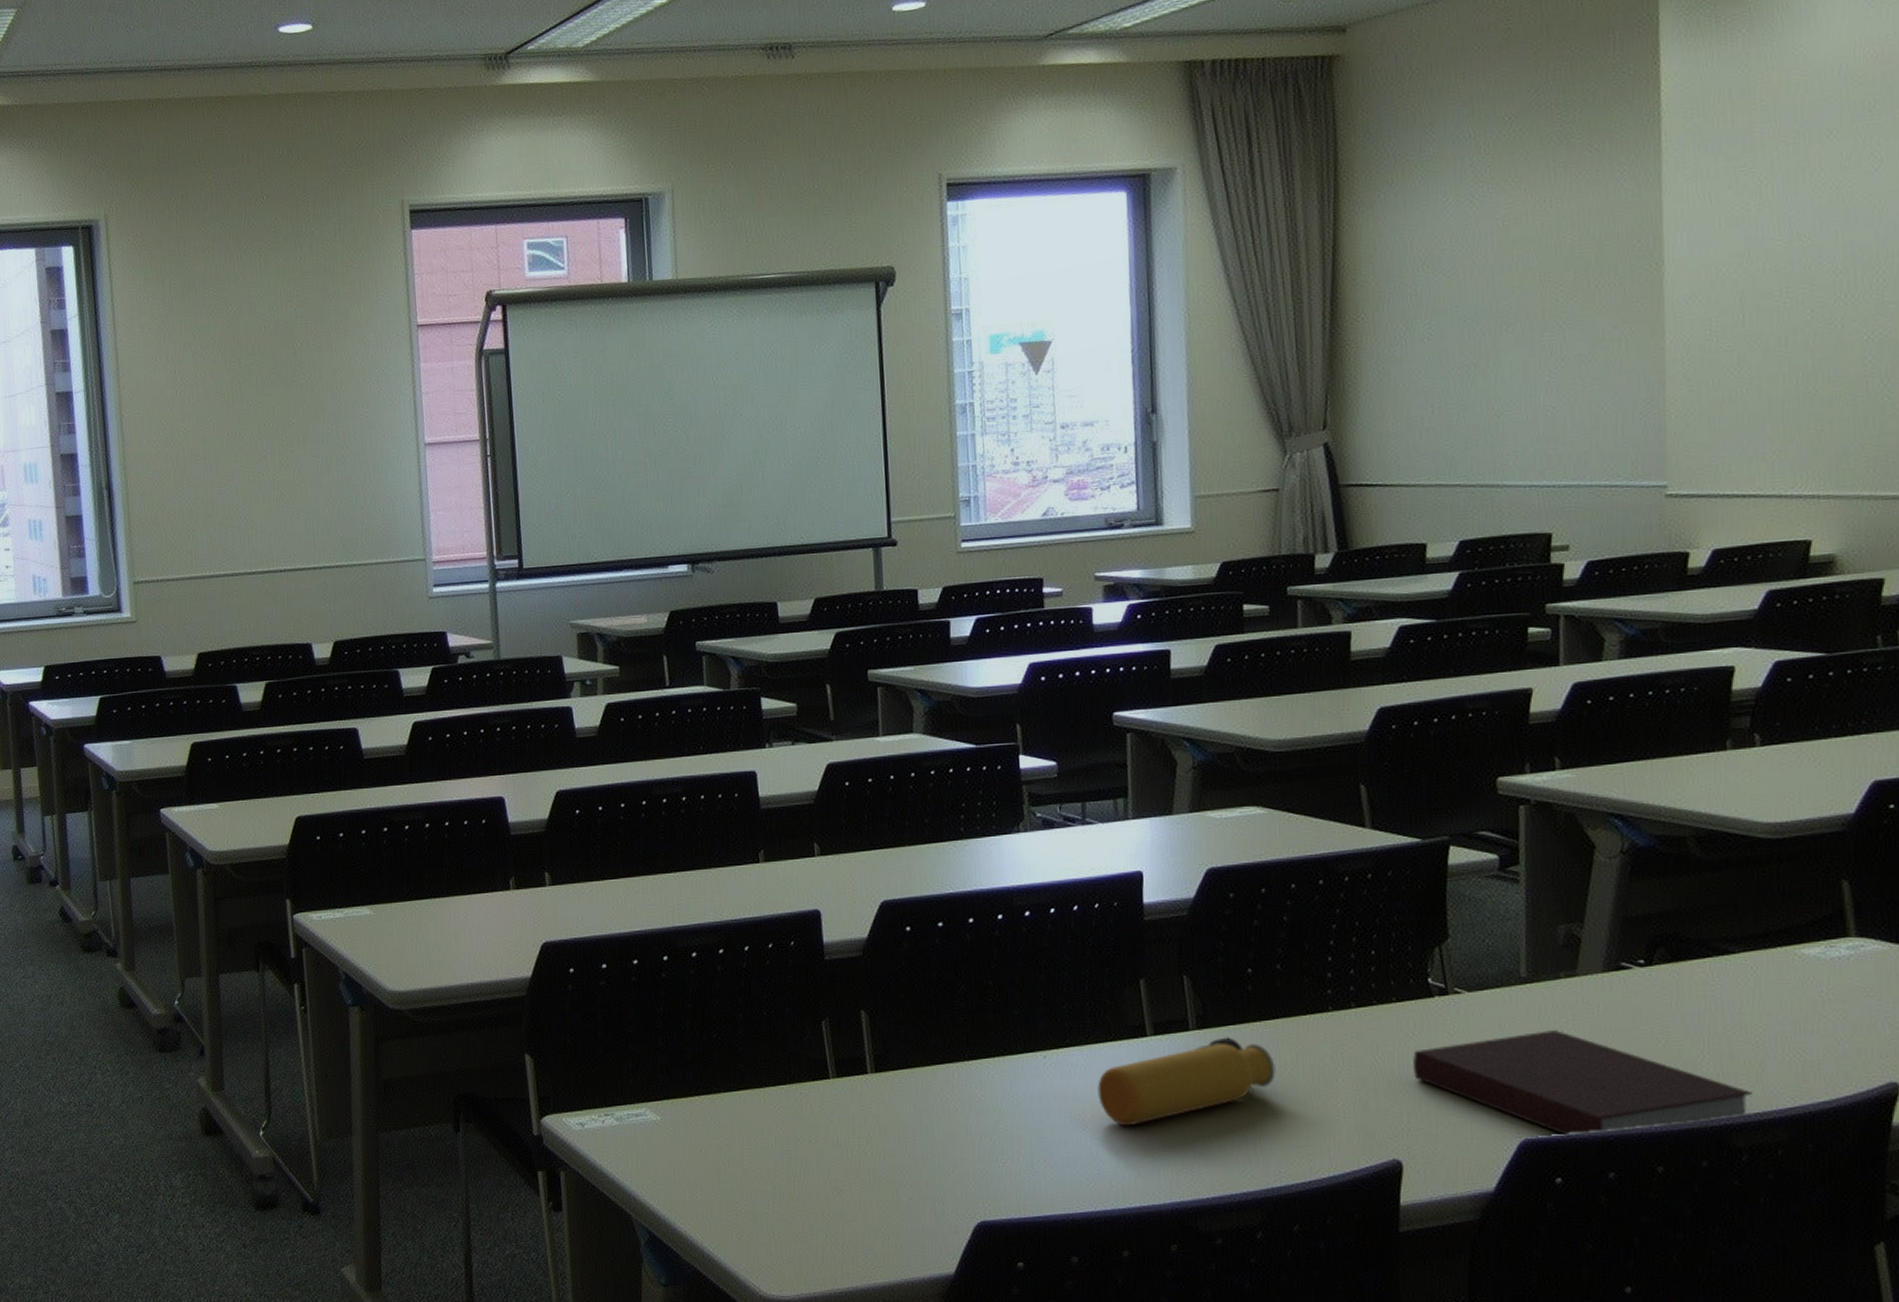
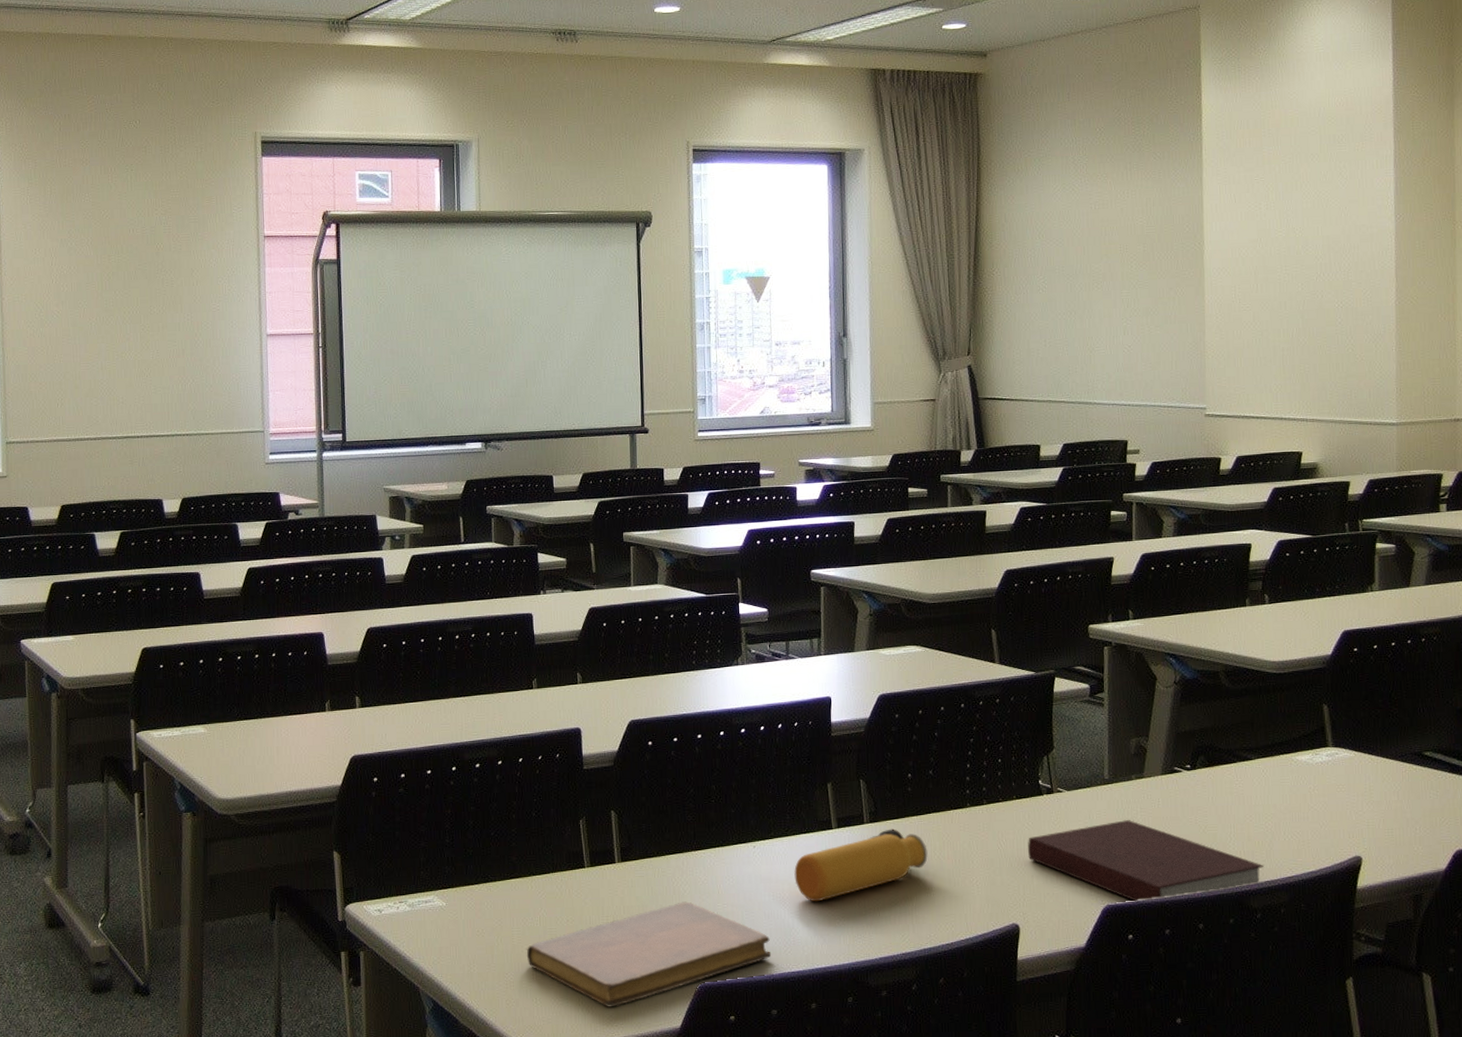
notebook: none [760,1122,1070,1246] -> present [526,901,772,1007]

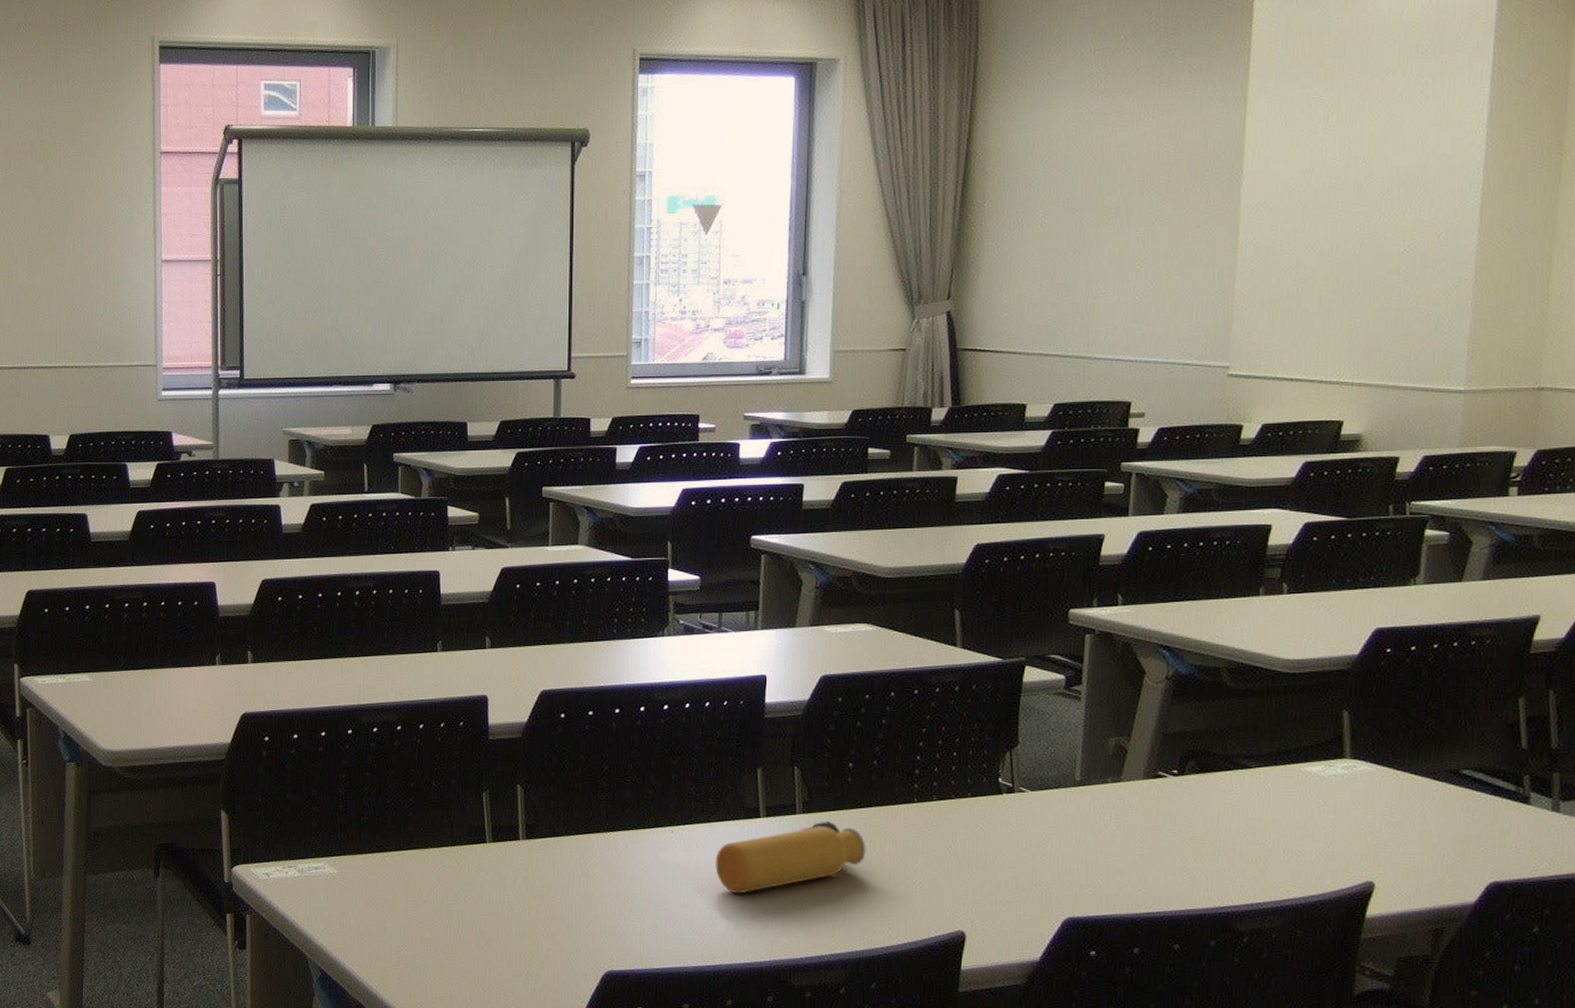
notebook: present [526,901,772,1007] -> none [420,885,686,989]
notebook: present [1028,820,1264,903] -> none [981,826,1256,917]

